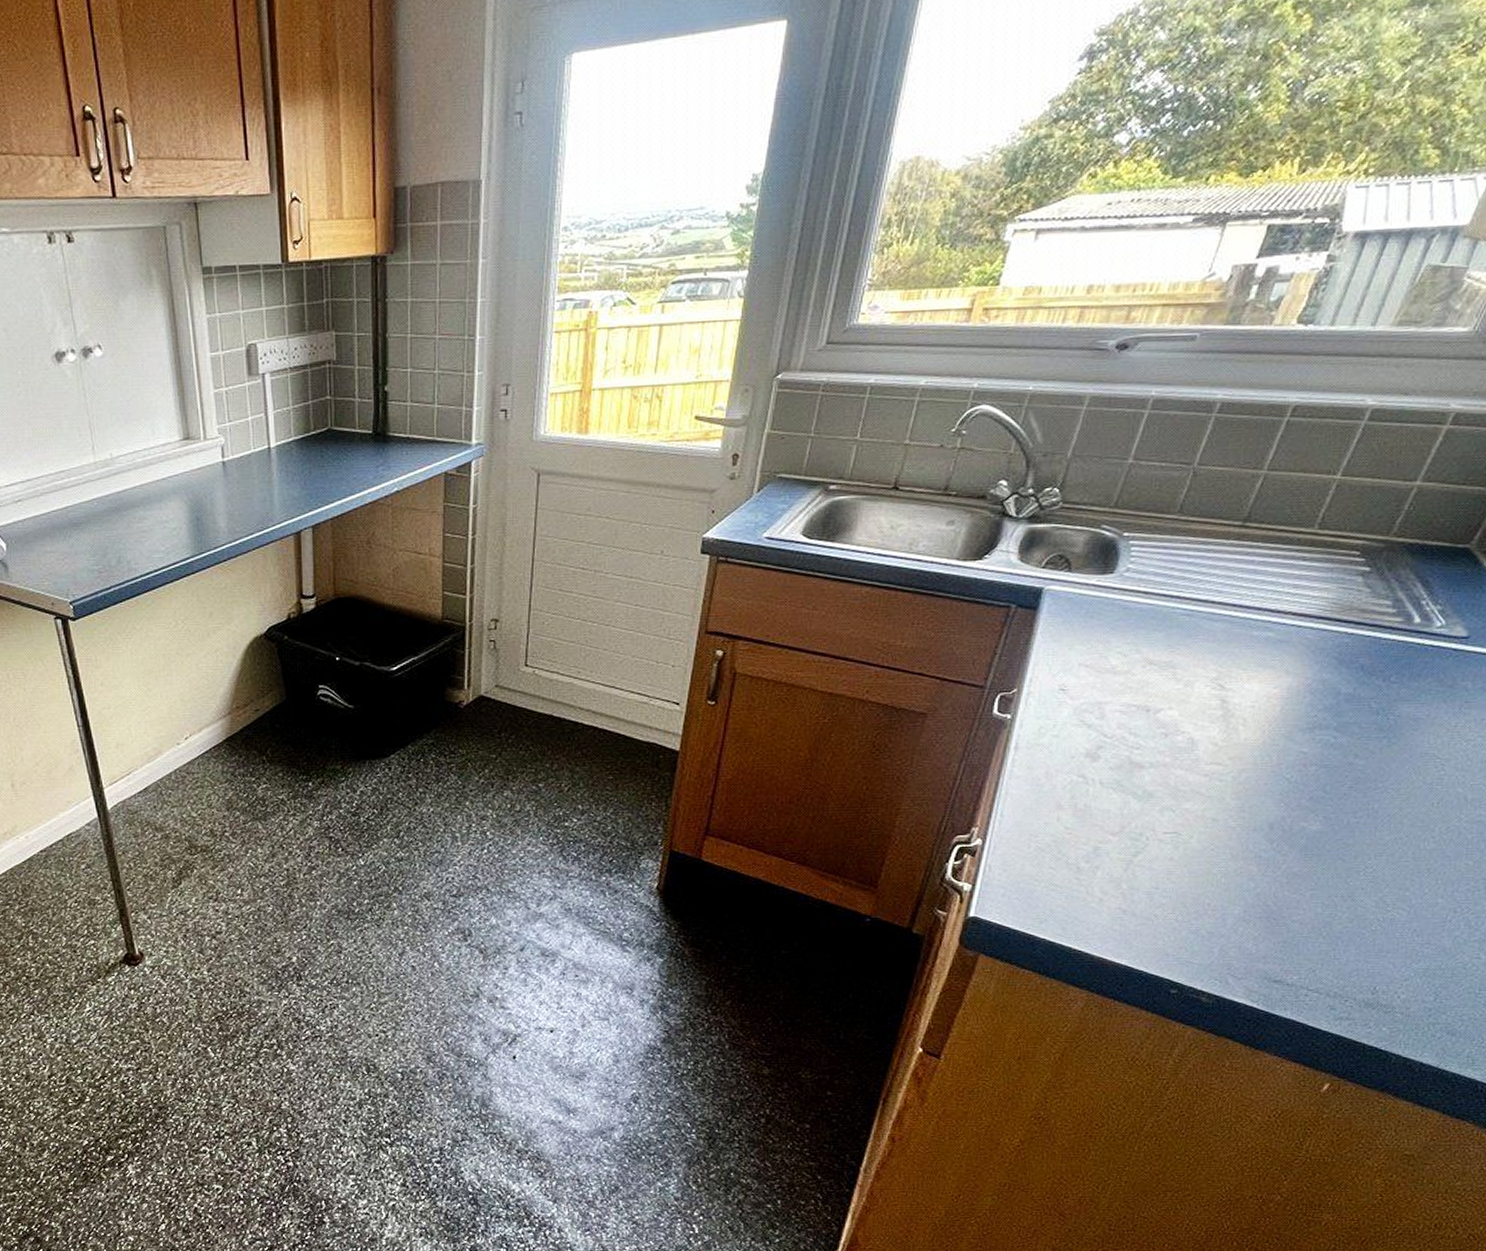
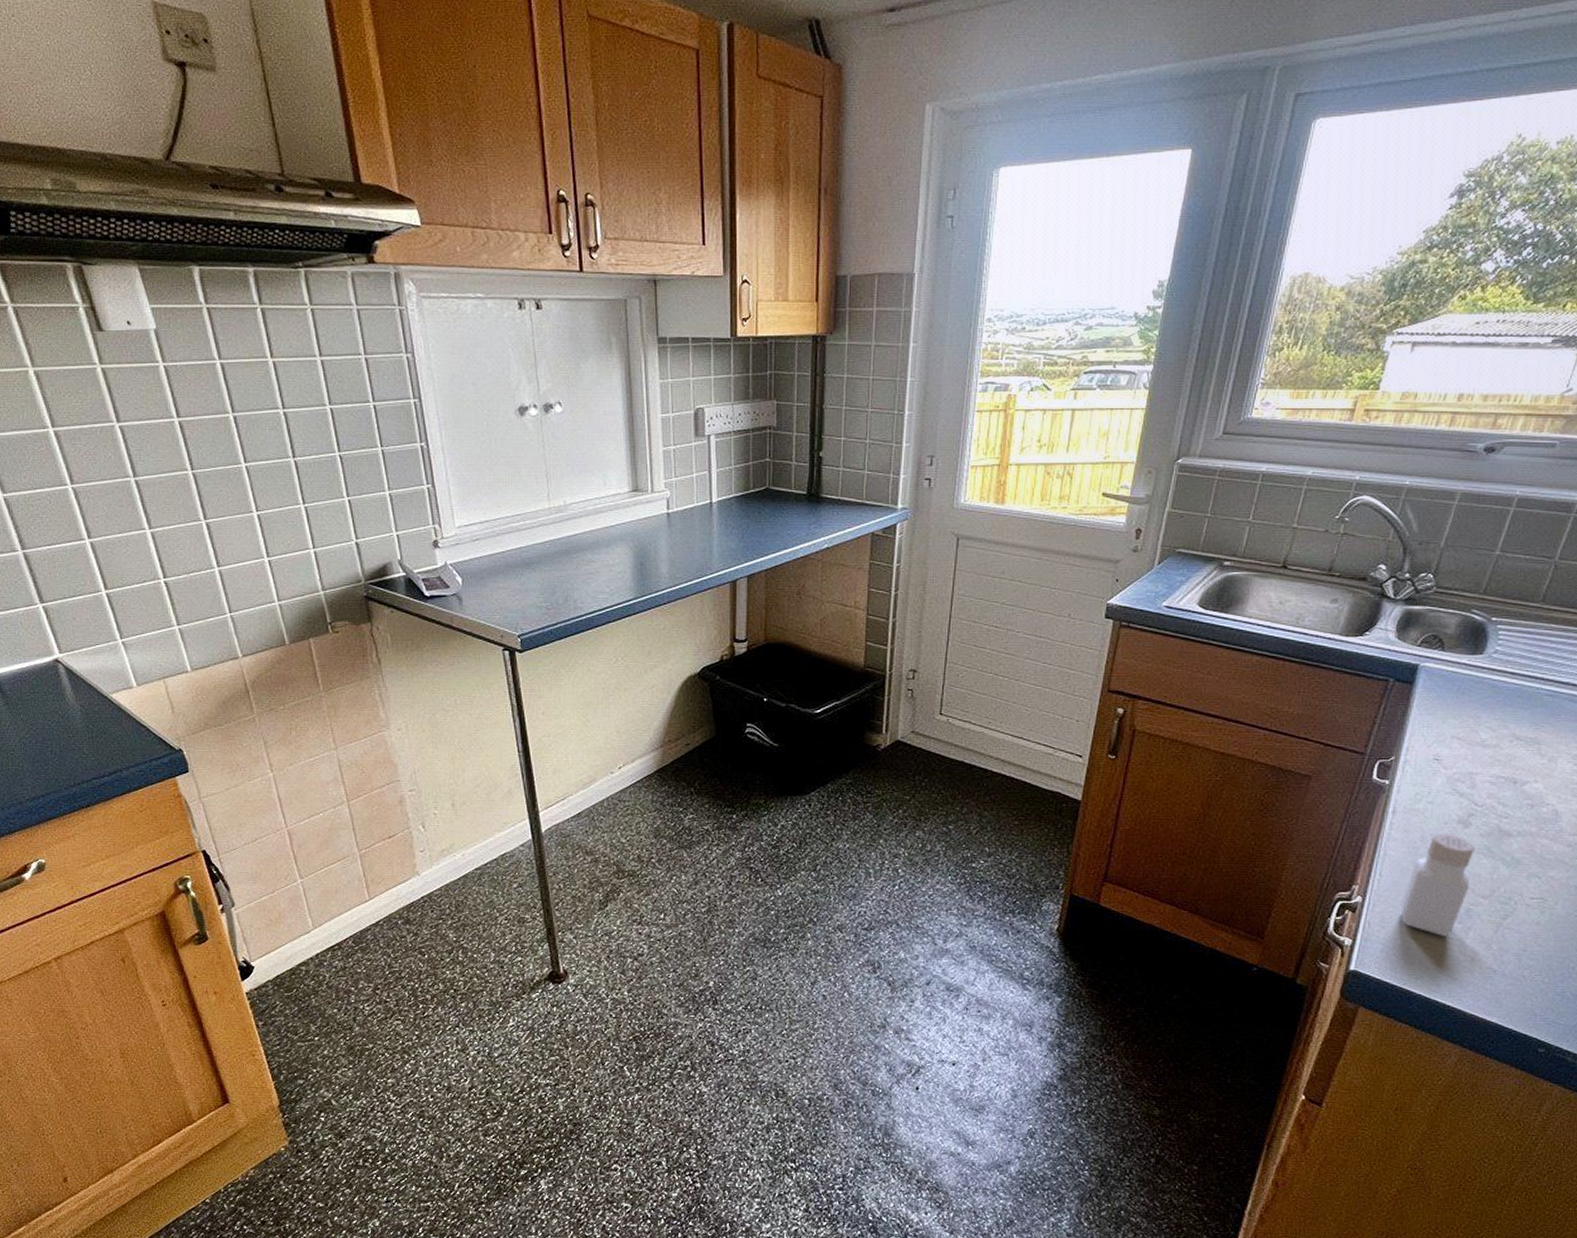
pepper shaker: none [1023,767,1103,877] -> present [1400,832,1475,936]

